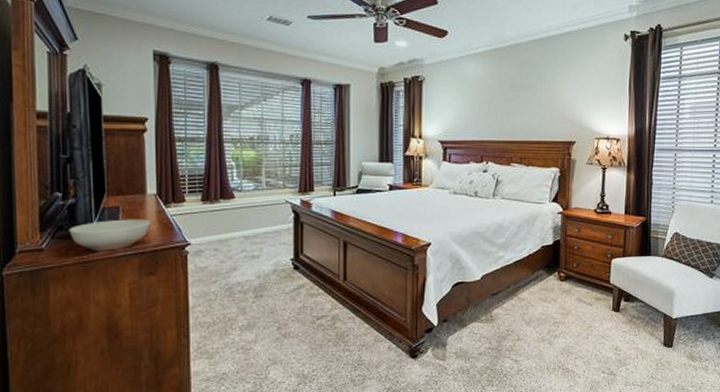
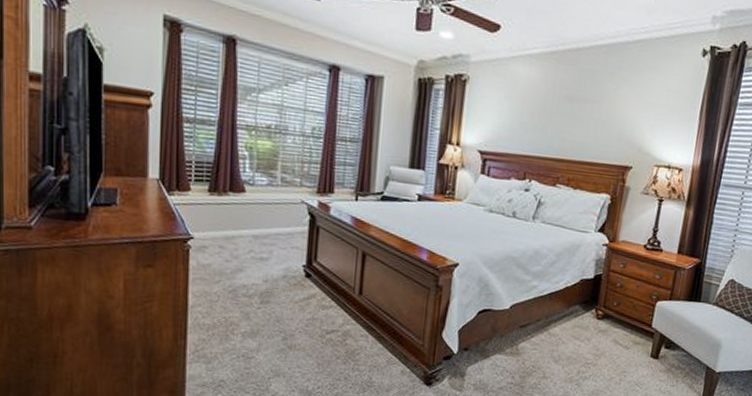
bowl: present [68,219,151,251] -> none [60,202,152,236]

